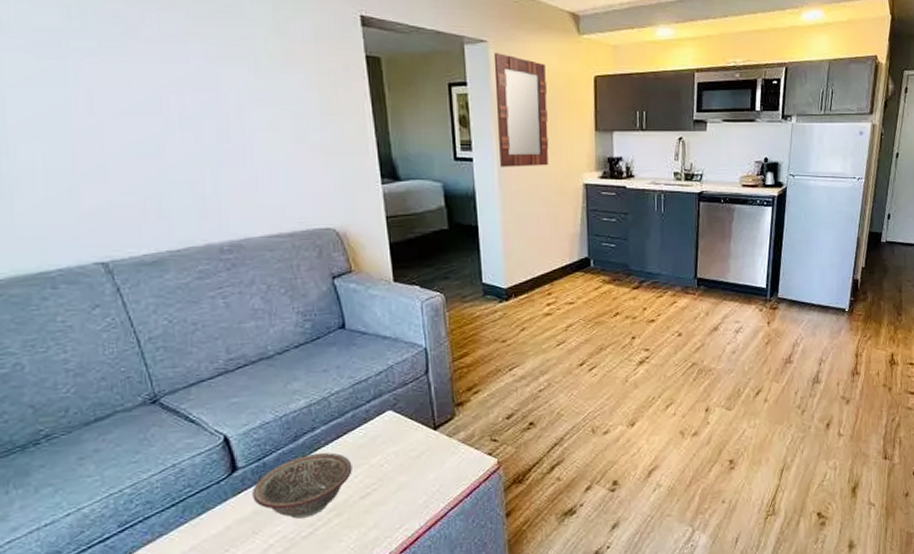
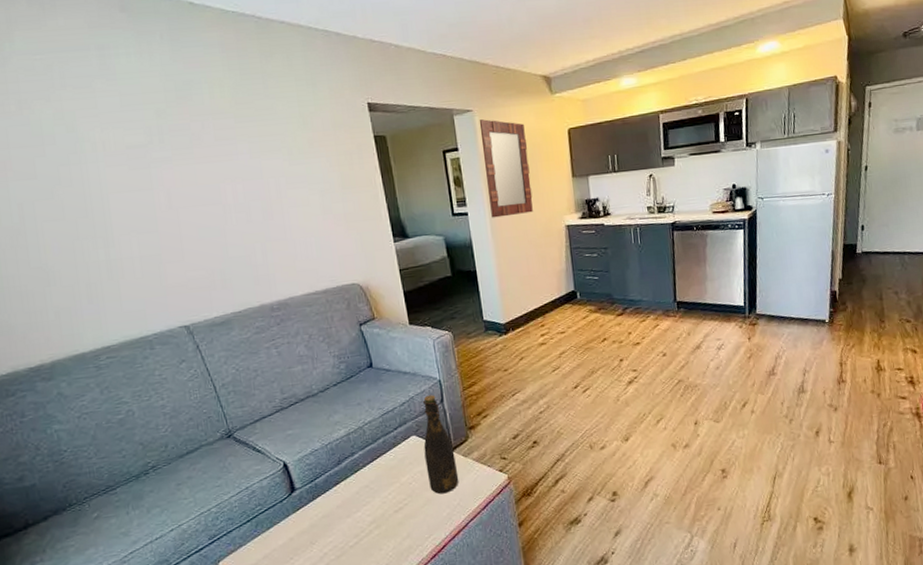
decorative bowl: present [252,452,352,519] -> none [308,473,387,531]
bottle: none [401,364,441,479] -> present [422,394,459,495]

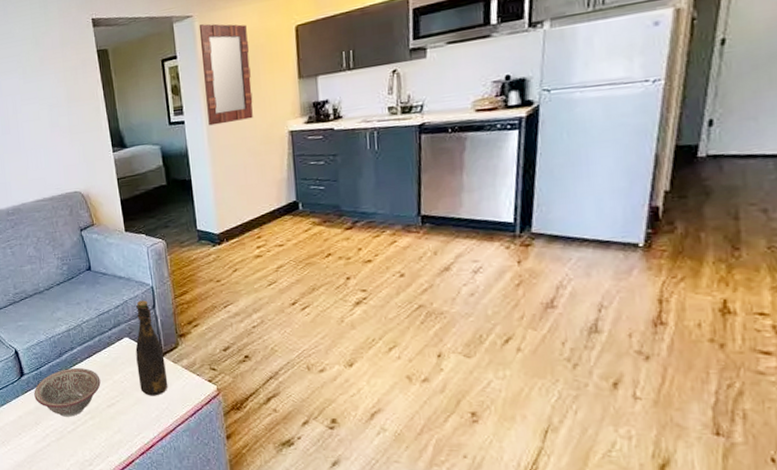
decorative bowl: none [308,473,387,531] -> present [34,368,101,417]

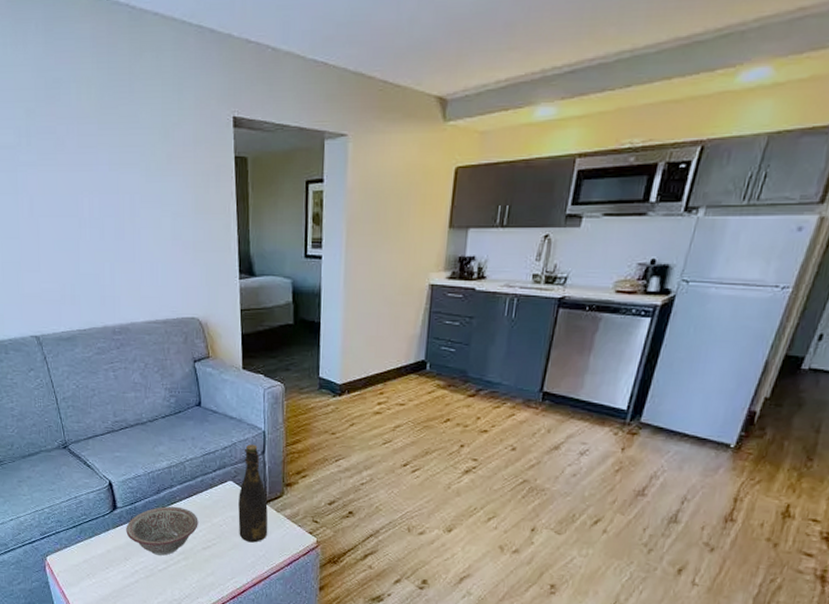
home mirror: present [198,23,253,126] -> none [347,147,404,266]

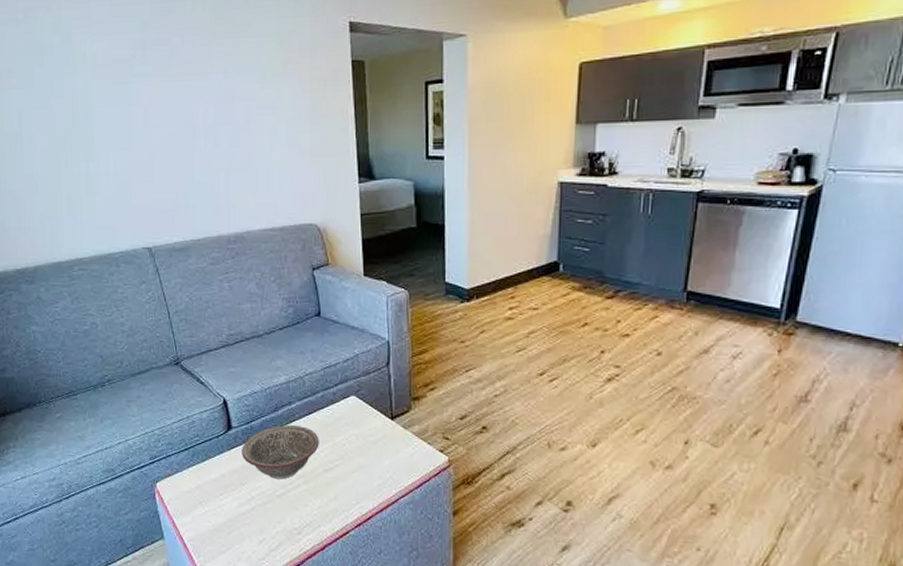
bottle: present [238,444,268,543] -> none [362,355,395,463]

